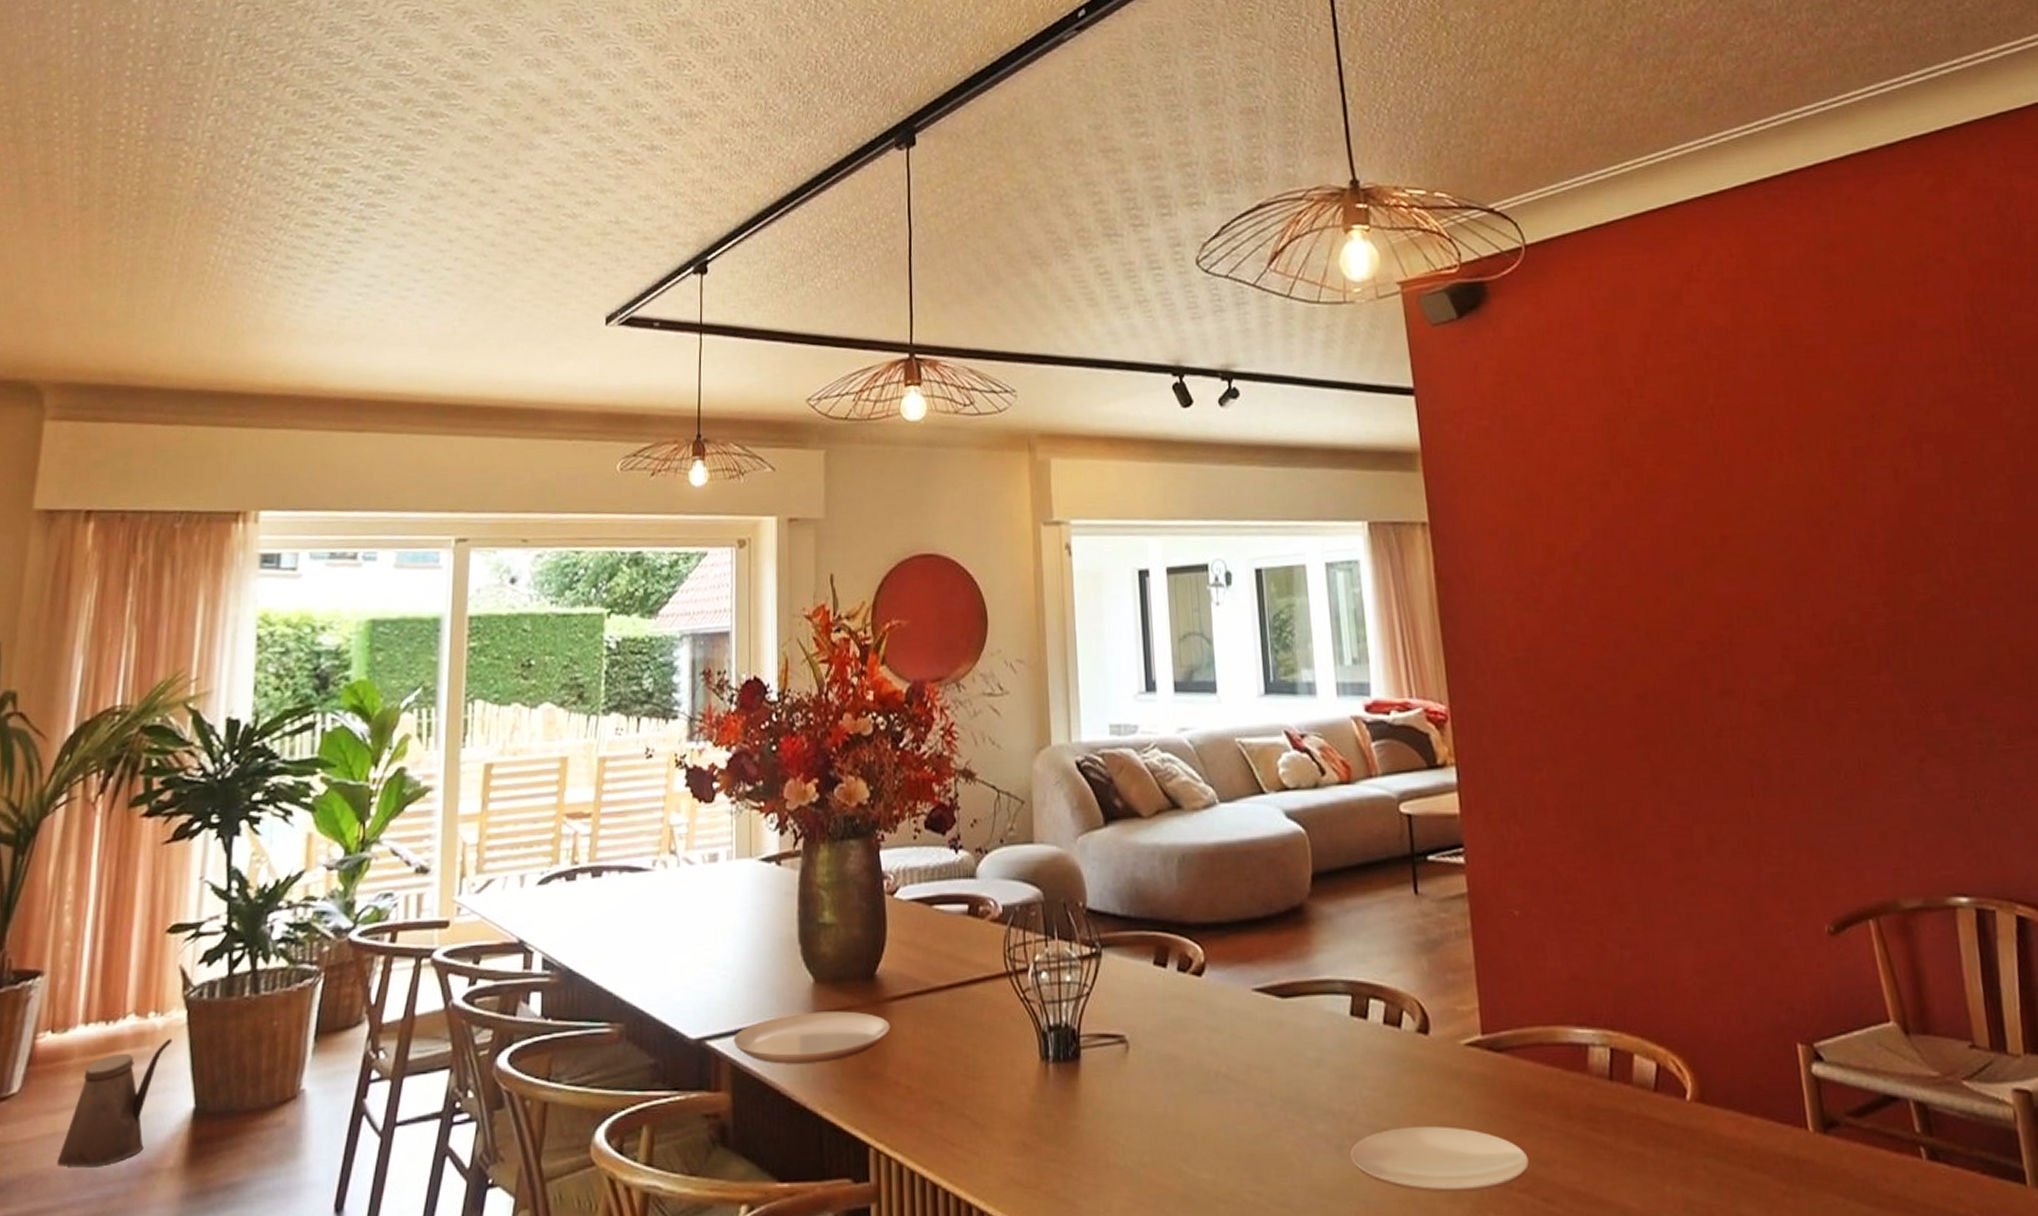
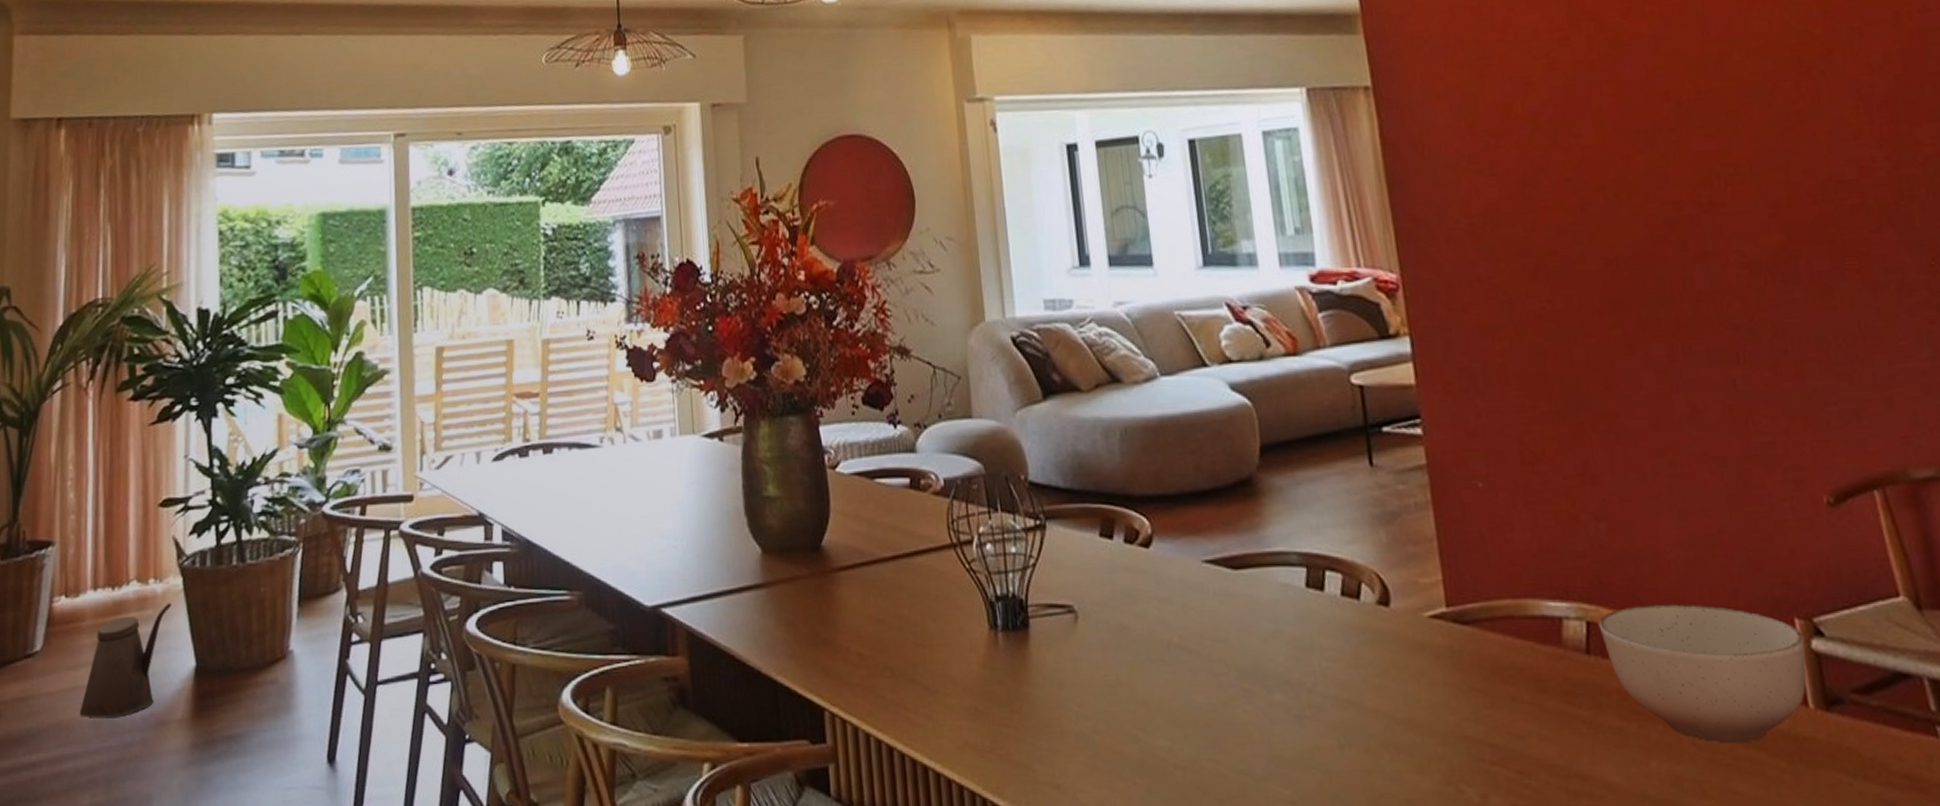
plate: present [733,1011,891,1064] -> none [687,580,839,631]
plate: present [1349,1126,1529,1193] -> none [1310,698,1501,764]
bowl: none [1621,1030,1807,1167] -> present [1598,603,1807,743]

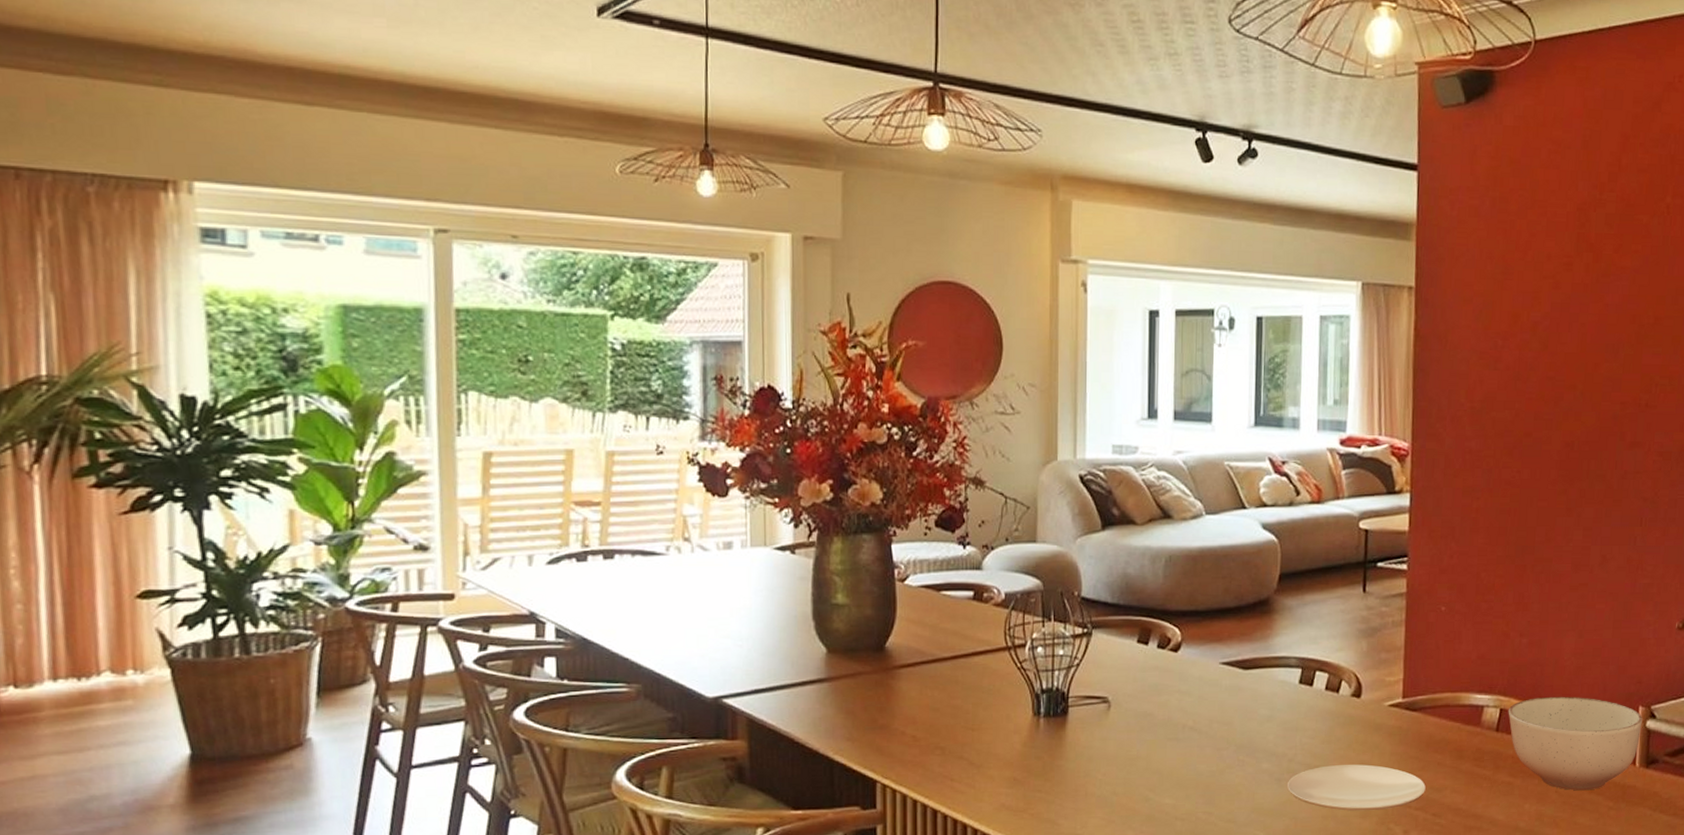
watering can: present [79,602,172,718] -> none [40,693,158,806]
plate: none [1310,698,1501,764] -> present [1286,764,1426,811]

